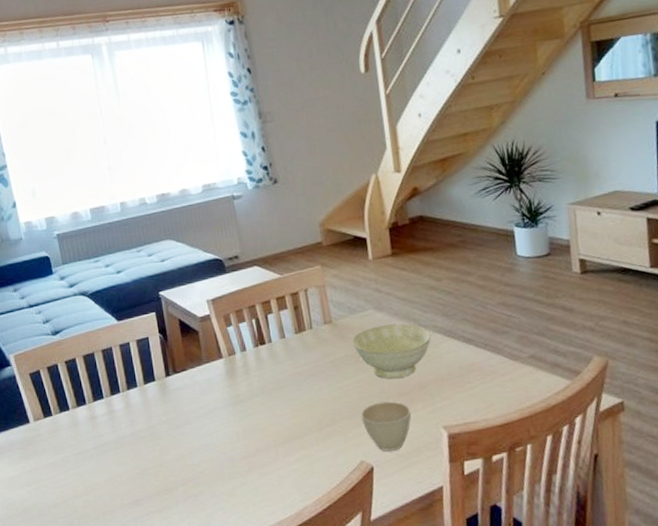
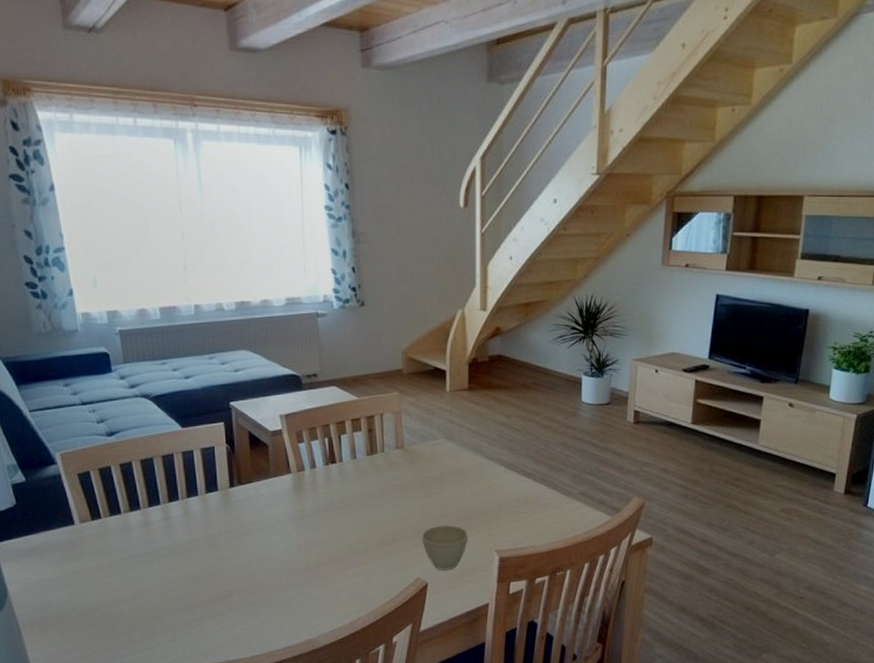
bowl: present [352,323,432,379] -> none [421,453,496,505]

